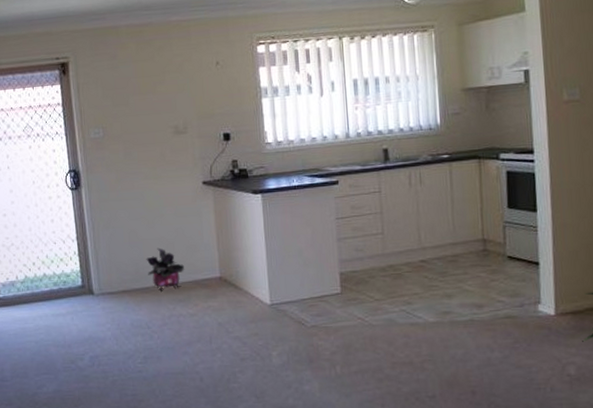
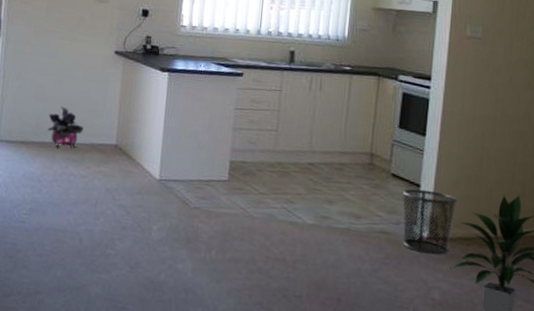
waste bin: none [521,266,580,331] -> present [402,189,458,255]

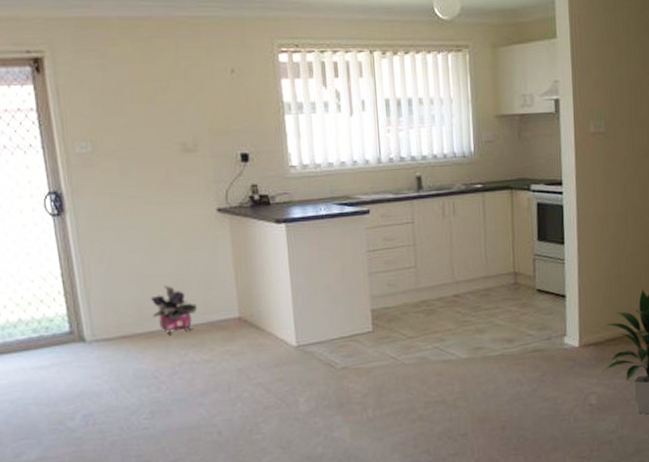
waste bin: present [402,189,458,255] -> none [549,299,602,363]

